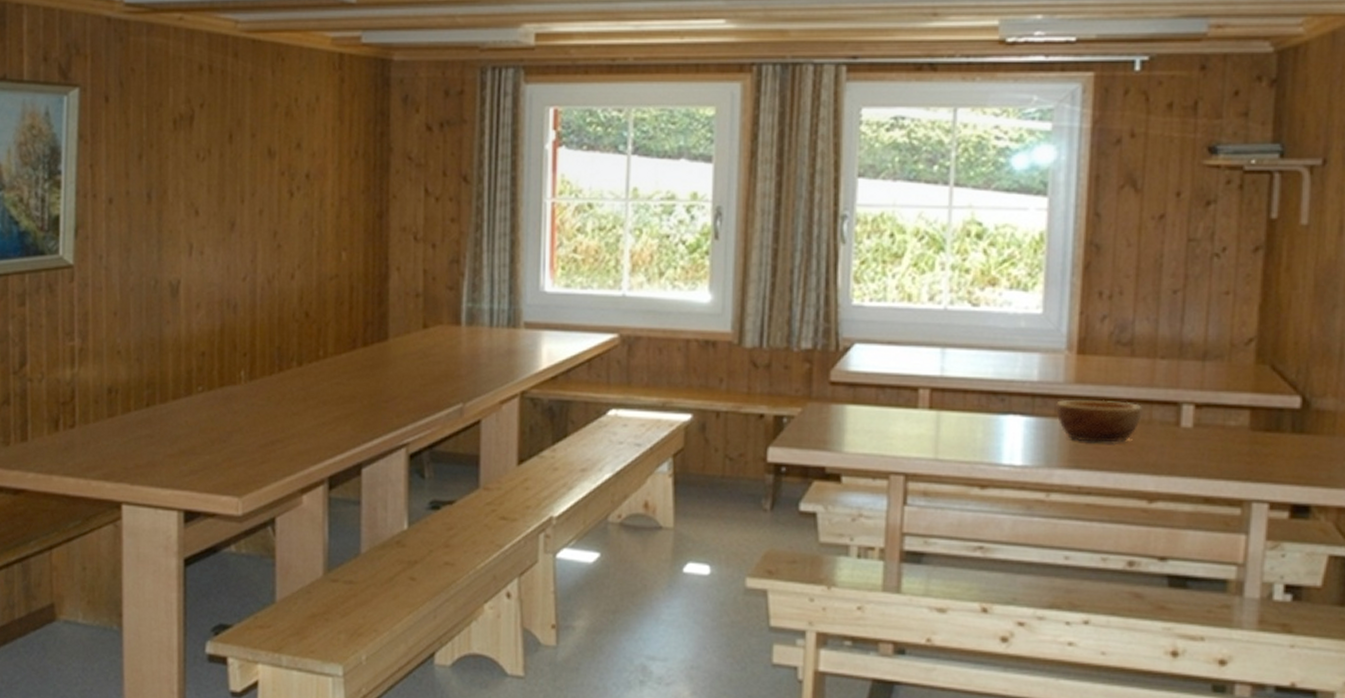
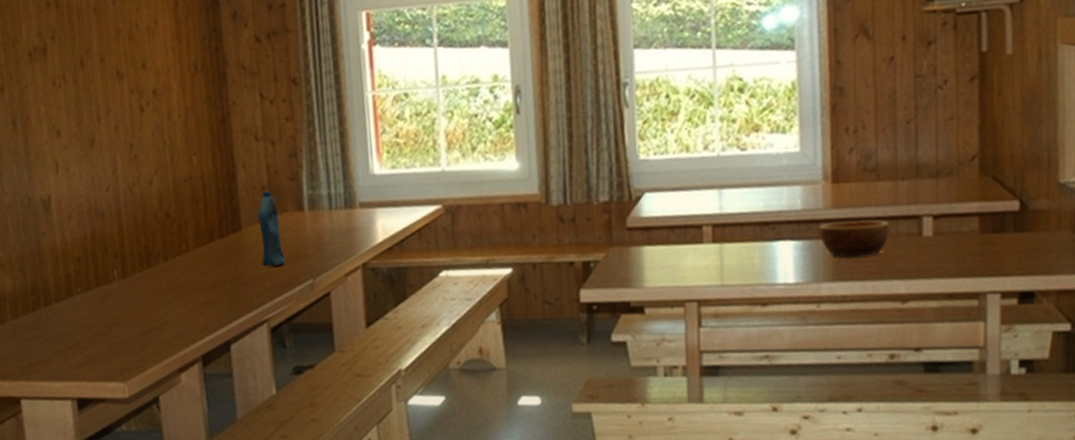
bottle: none [406,298,434,385] -> present [258,190,285,268]

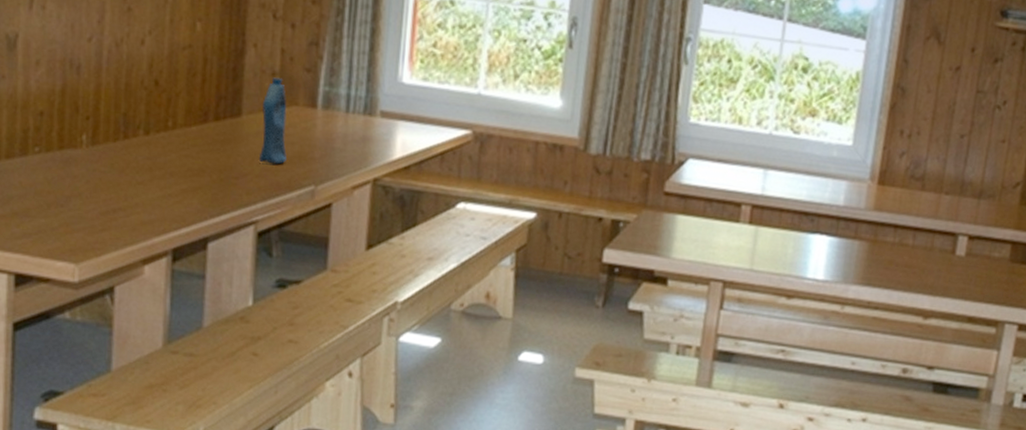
bowl: present [817,219,890,257] -> none [855,224,927,265]

